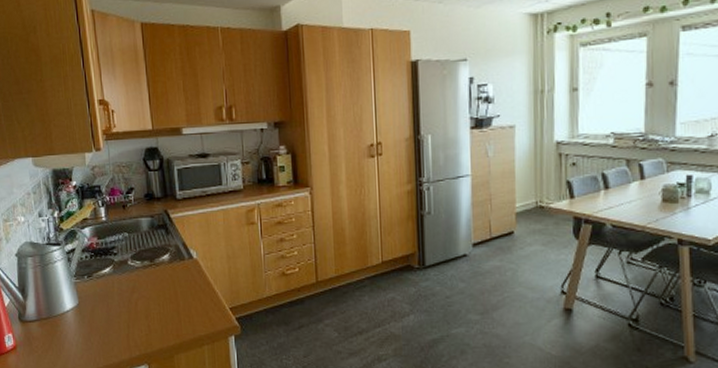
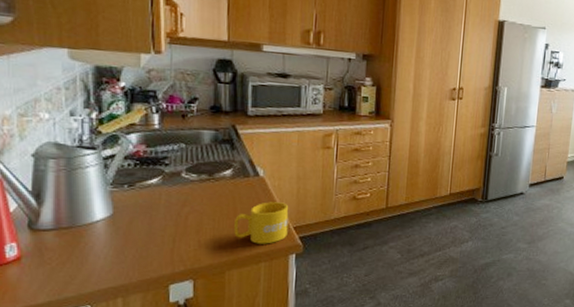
mug: none [176,283,225,327] -> present [234,202,289,244]

